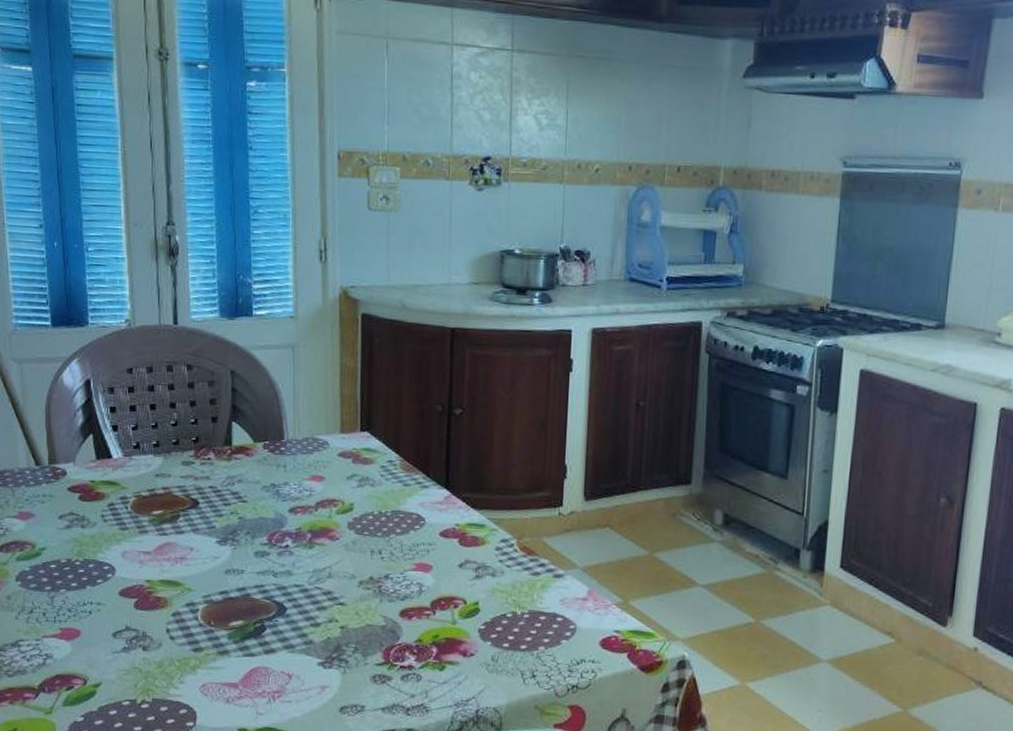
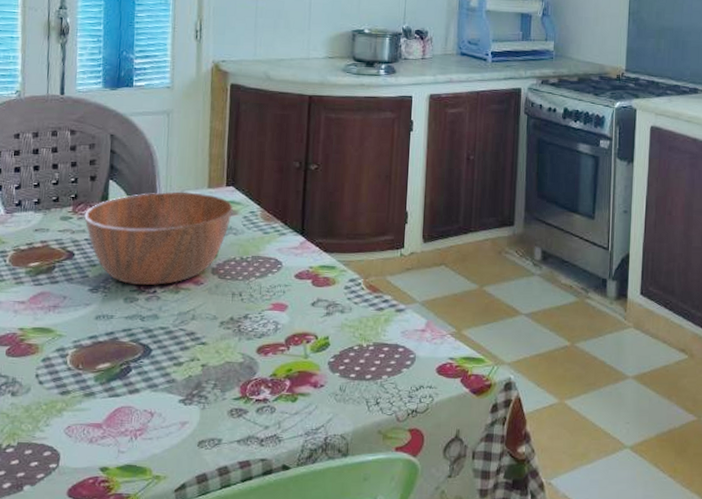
bowl: none [207,435,369,539] -> present [84,191,233,286]

